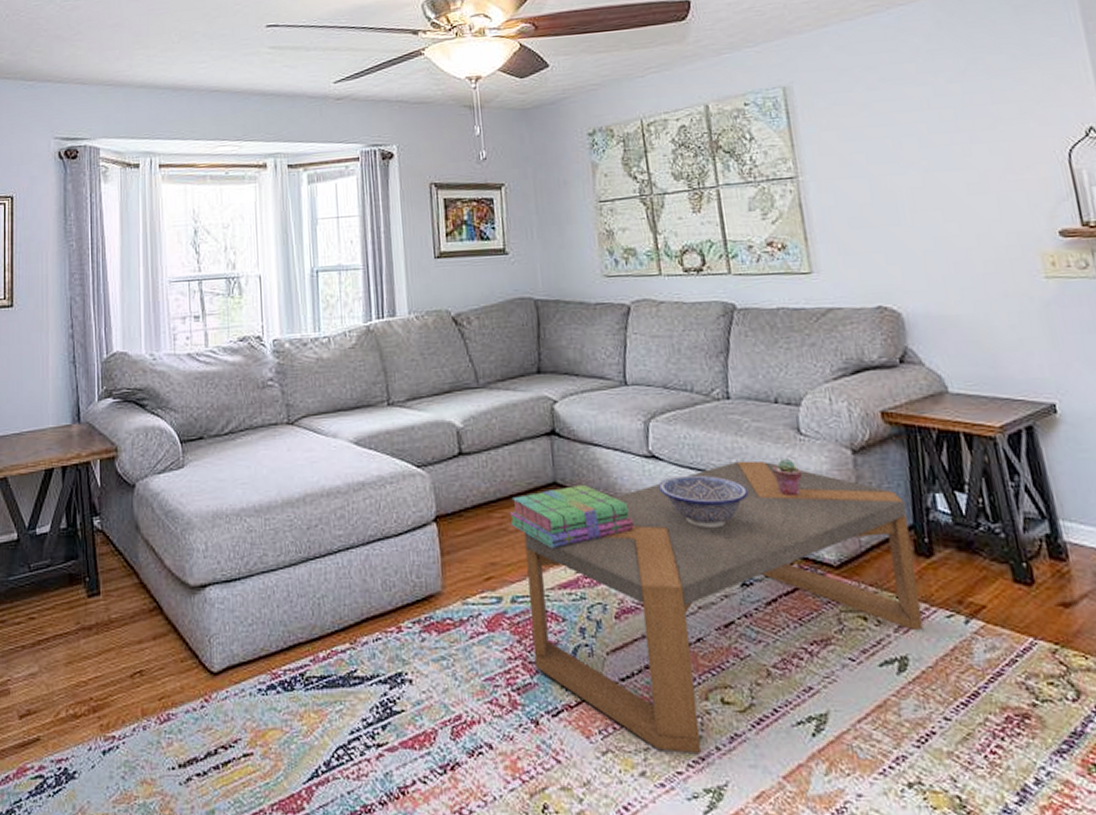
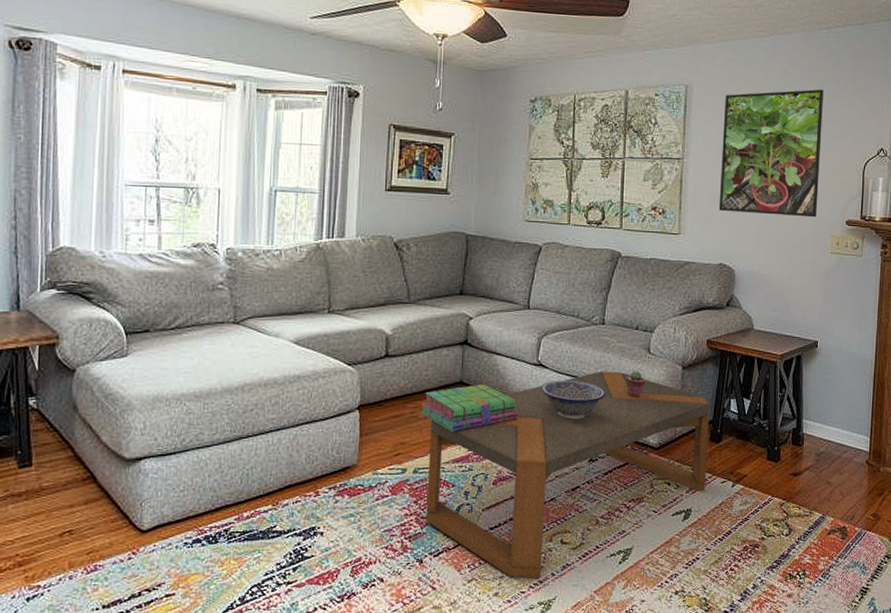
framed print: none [839,63,1010,238] -> present [718,89,824,218]

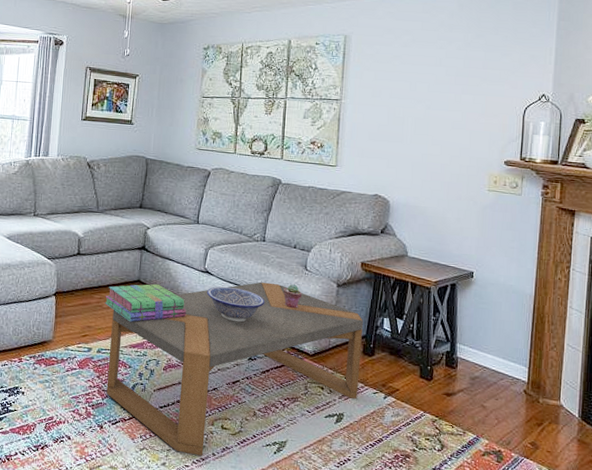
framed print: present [718,89,824,218] -> none [374,38,482,157]

